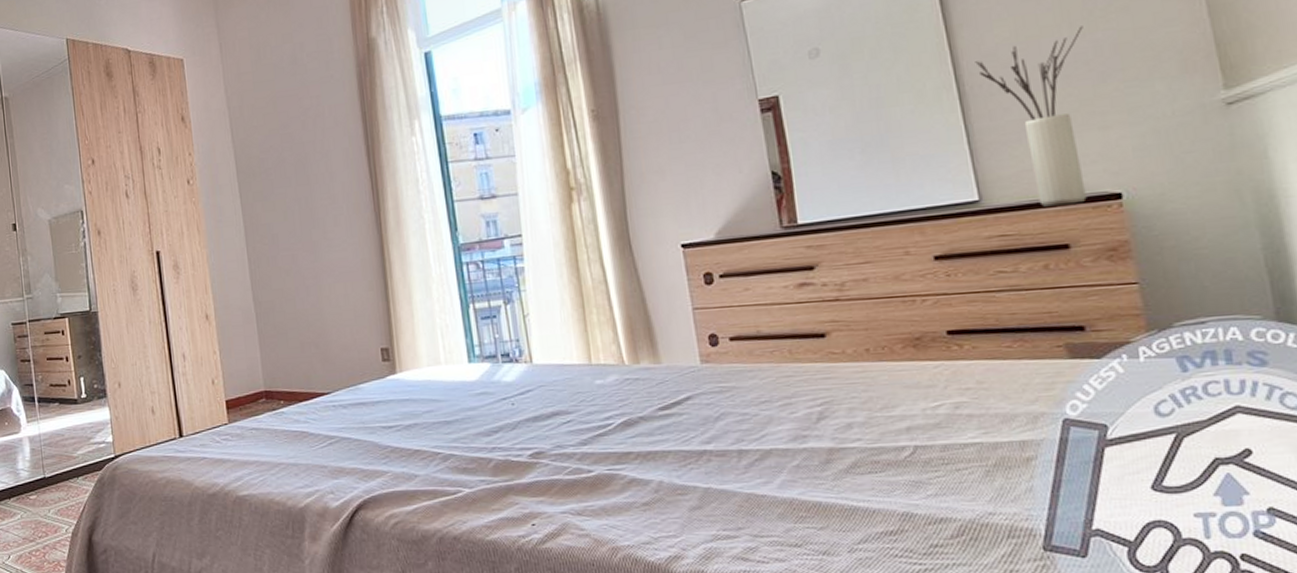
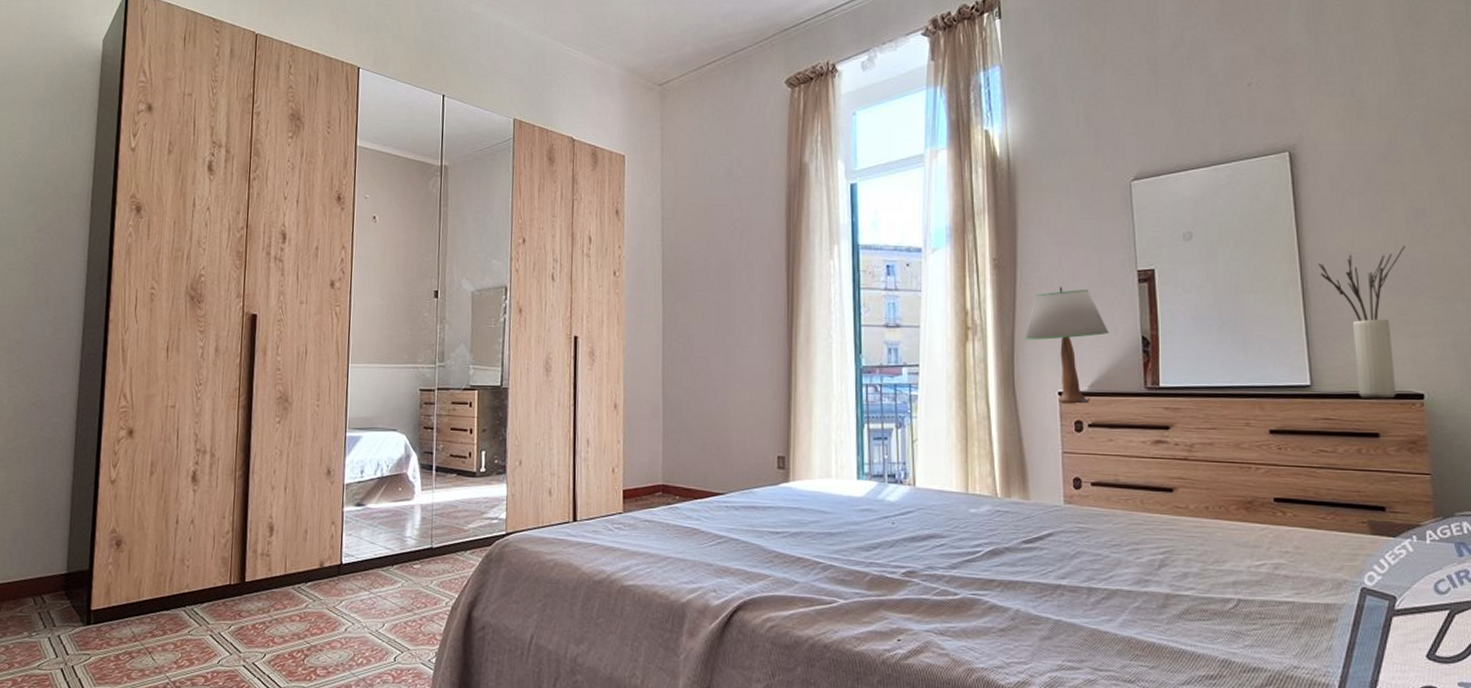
table lamp: none [636,128,734,255] -> present [1025,287,1110,403]

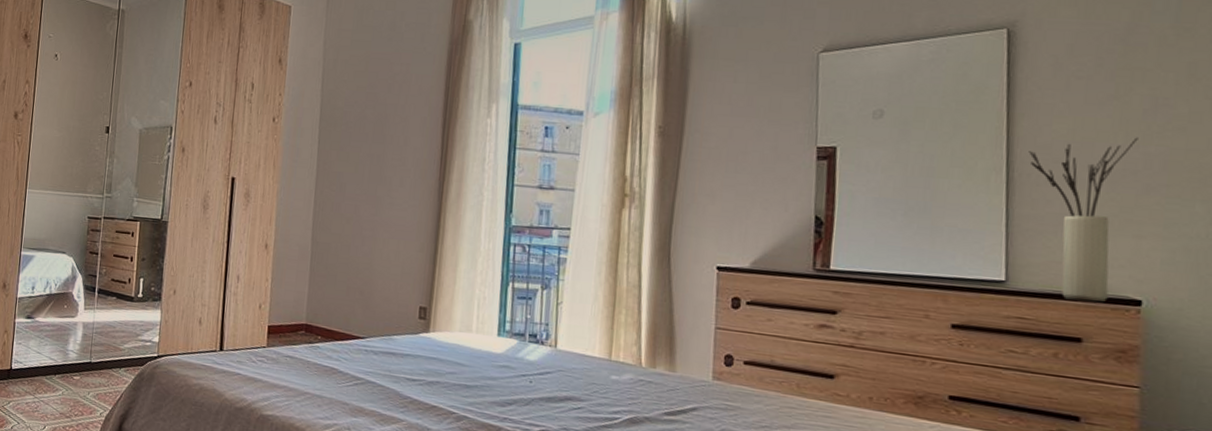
table lamp: present [1025,287,1110,403] -> none [685,159,780,280]

